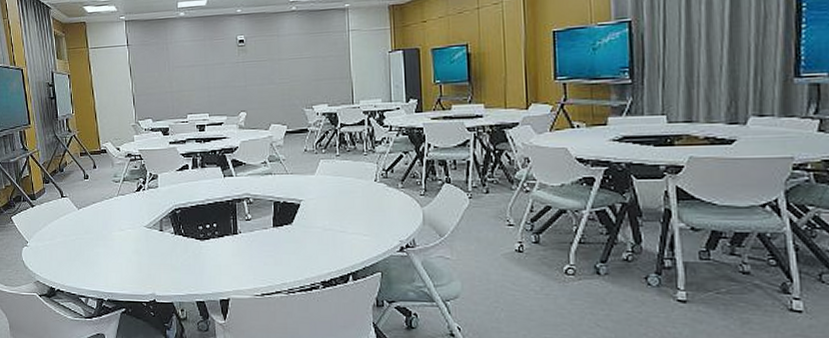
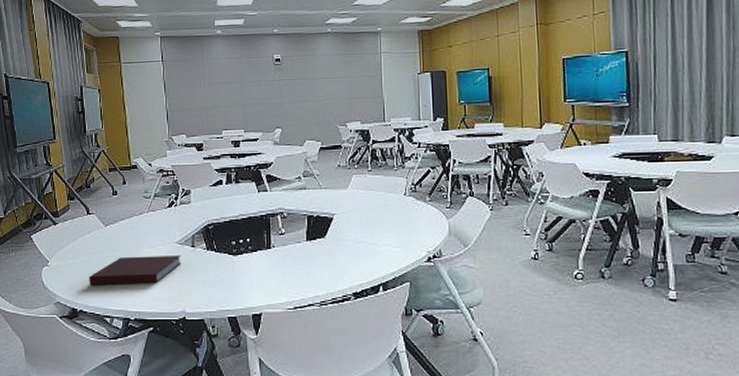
notebook: none [65,239,150,267] -> present [89,255,181,286]

